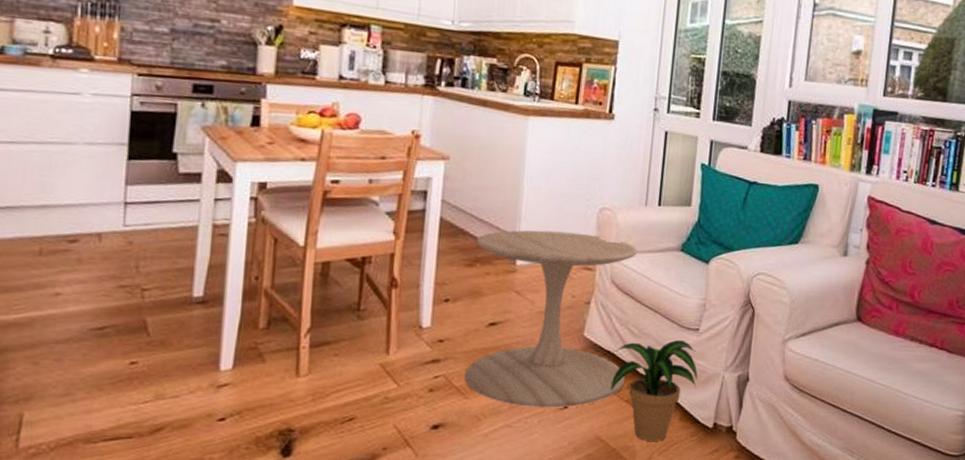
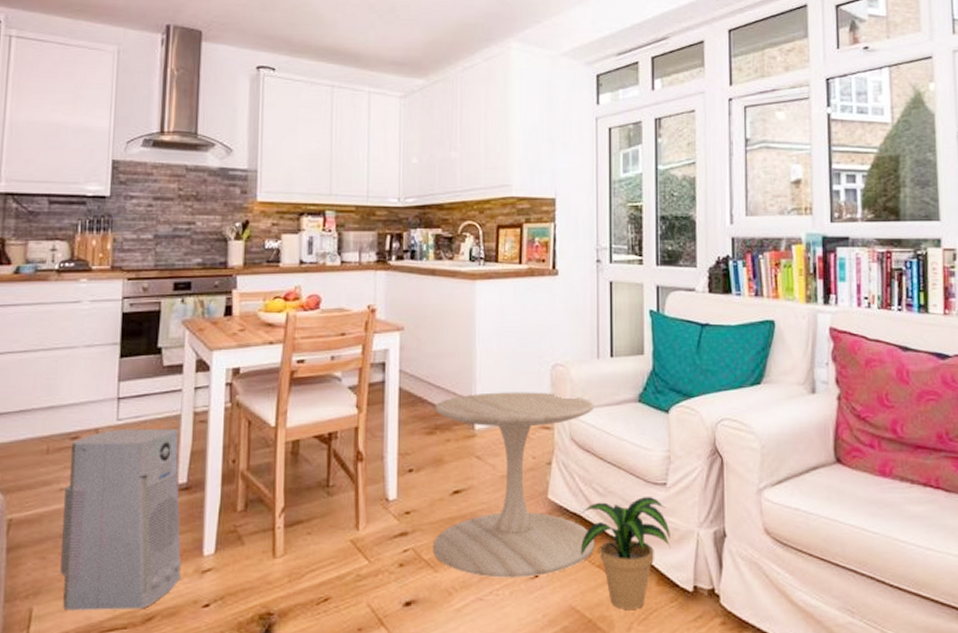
air purifier: none [56,235,196,420] -> present [60,429,182,611]

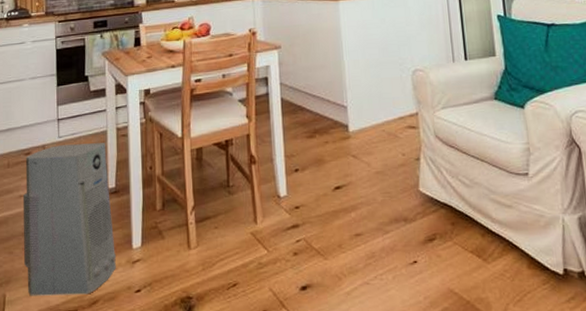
side table: present [432,392,595,578] -> none [312,95,467,264]
potted plant: present [576,497,671,609] -> none [446,186,538,291]

